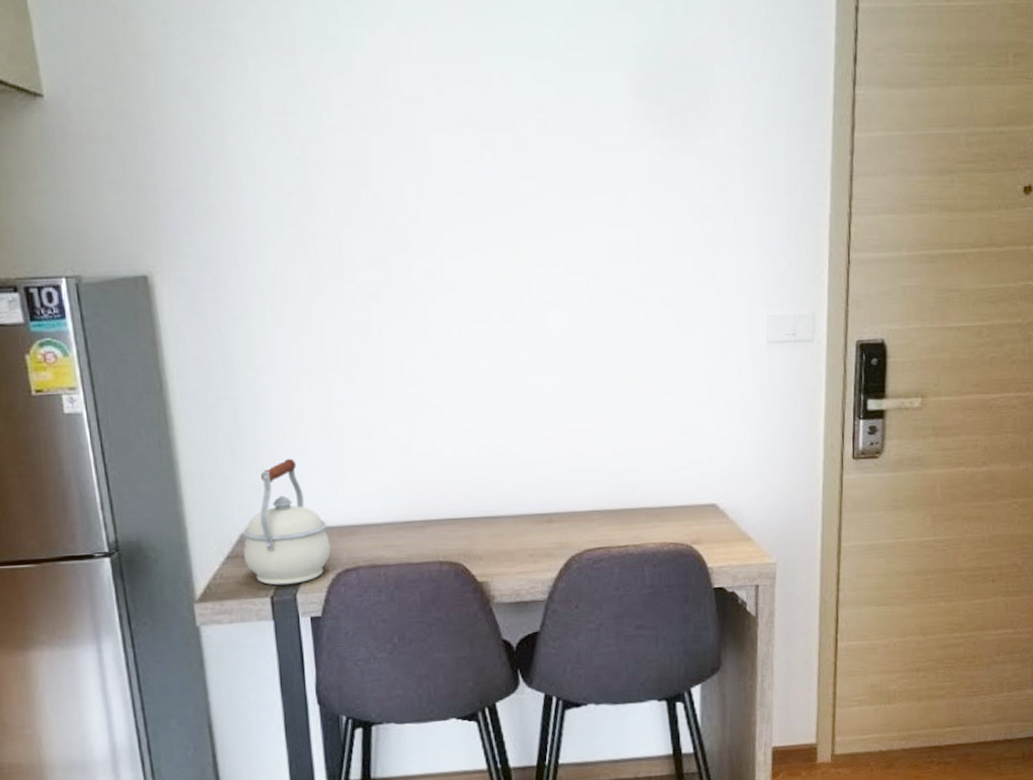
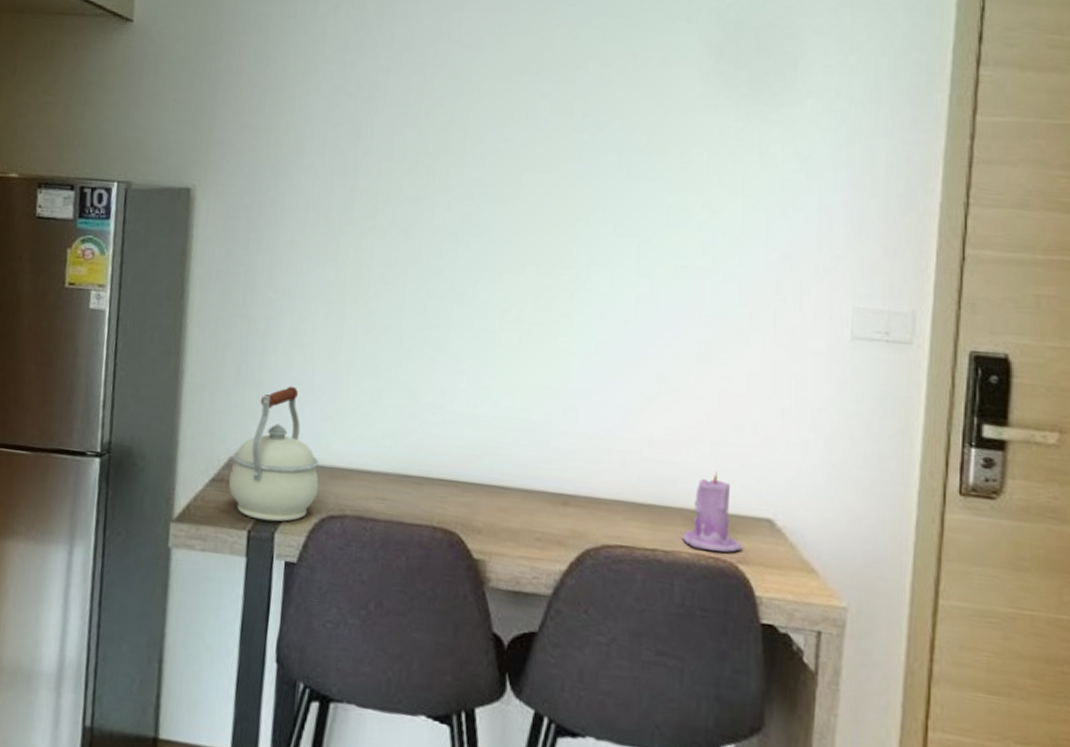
candle: none [647,472,696,539] -> present [682,471,744,553]

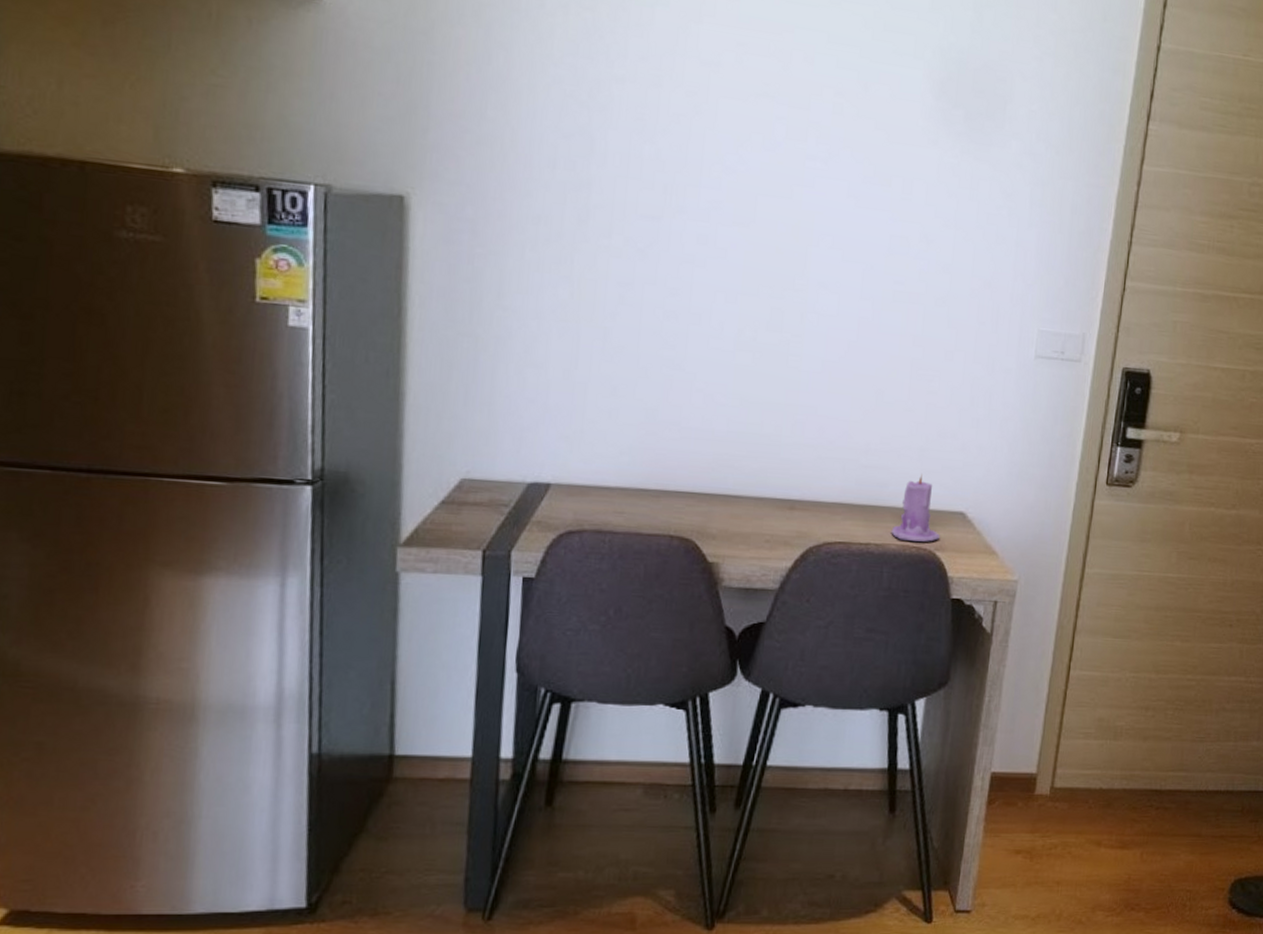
kettle: present [228,385,319,522] -> none [460,406,557,540]

